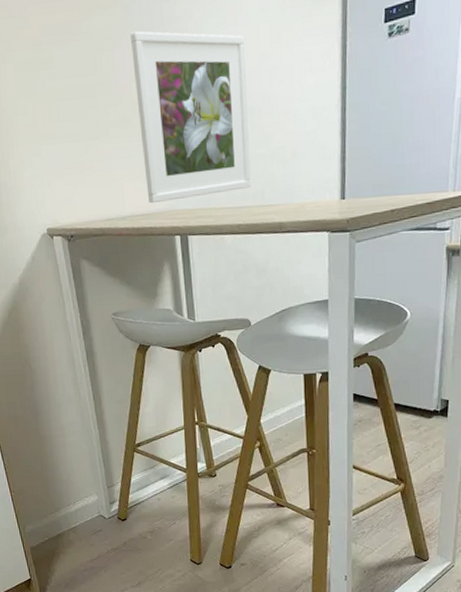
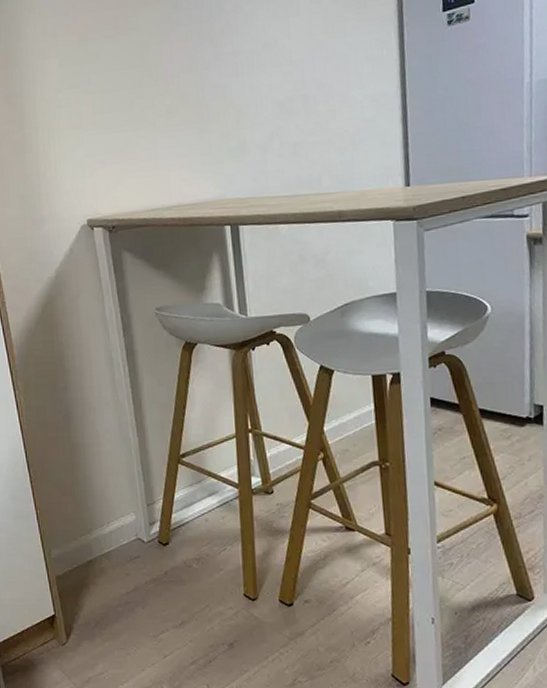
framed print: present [130,31,251,204] -> none [179,25,307,193]

